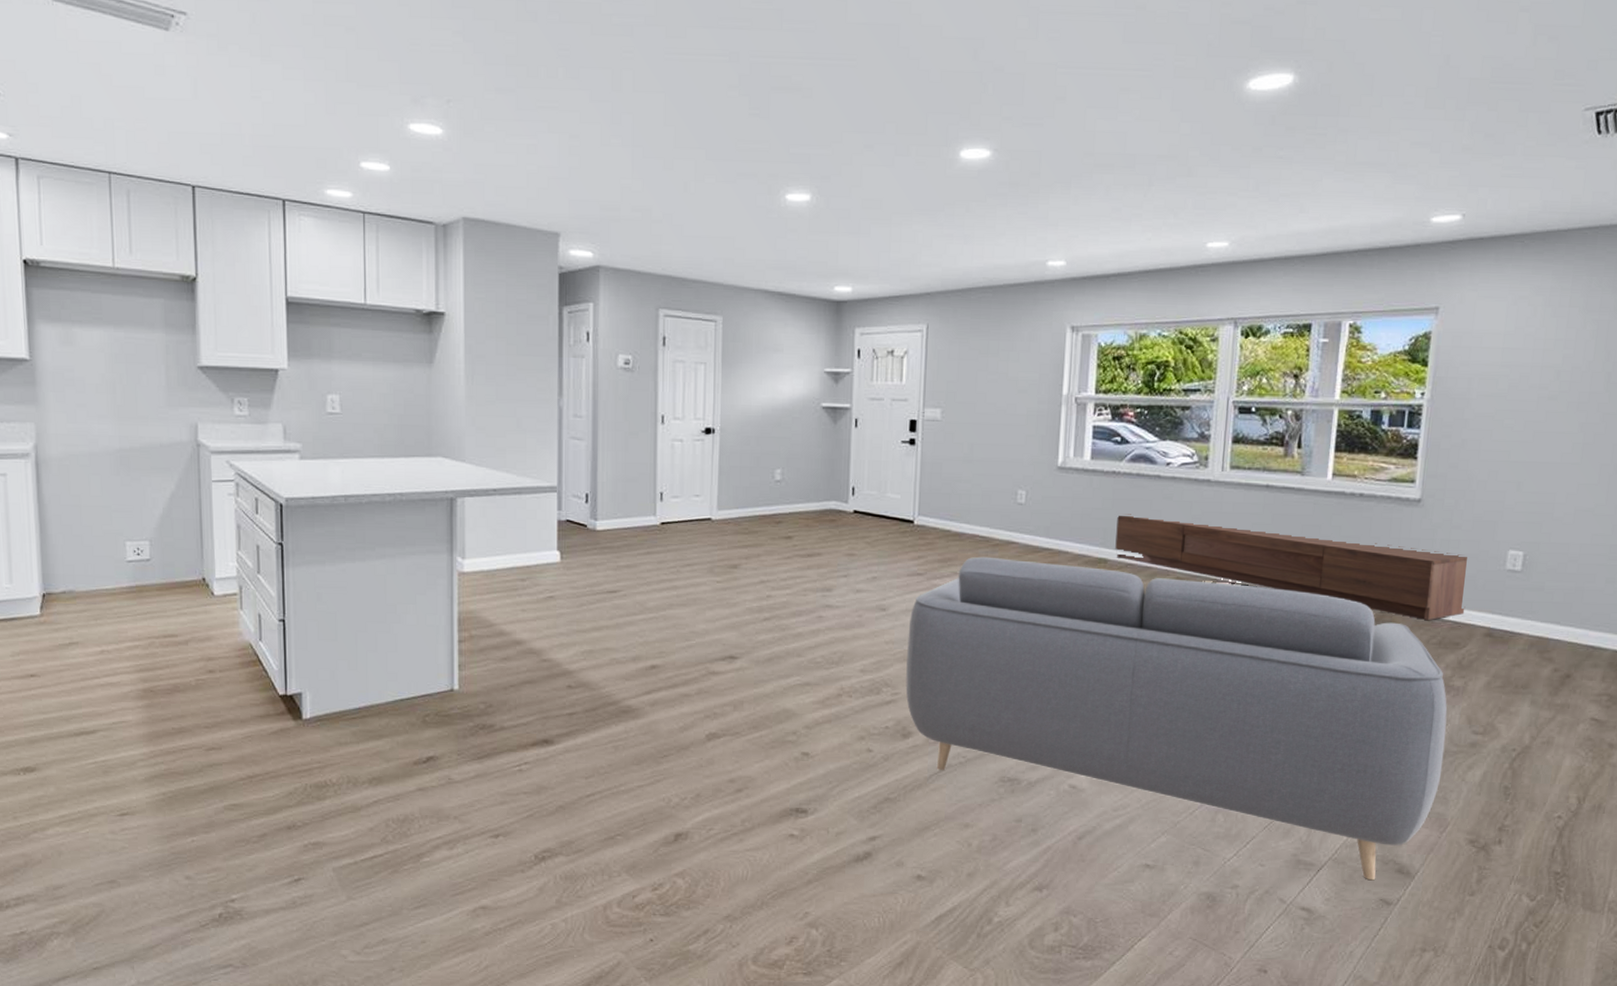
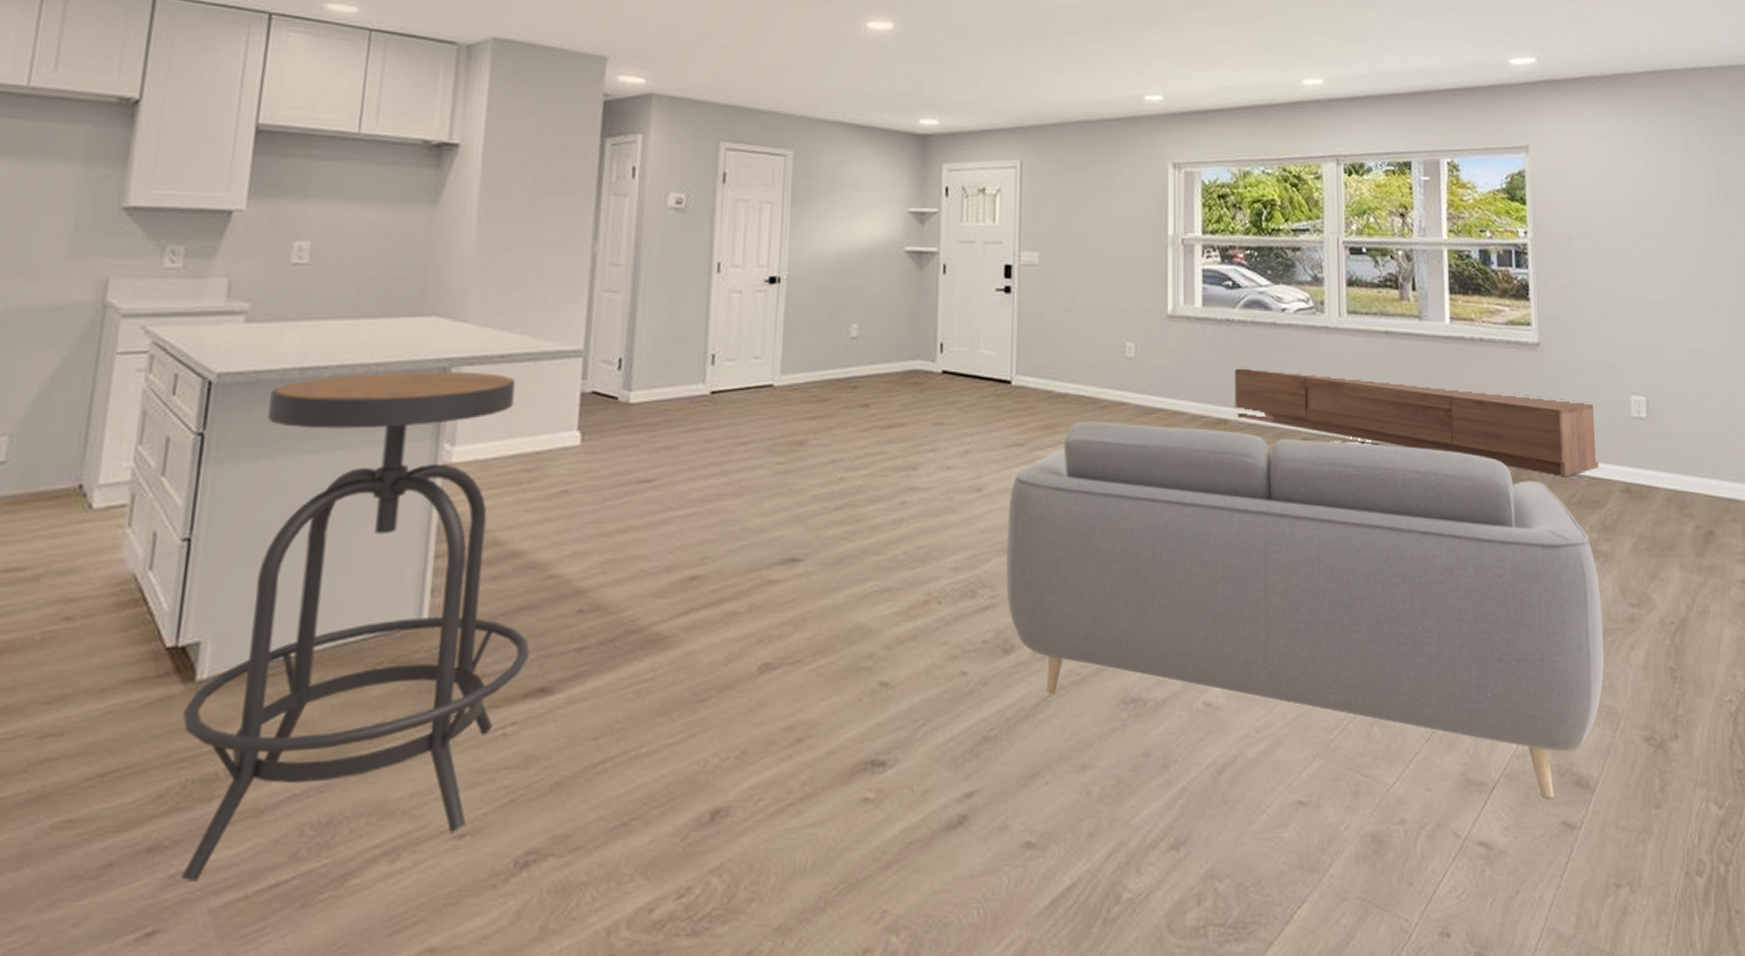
bar stool: none [297,500,534,849] -> present [181,371,530,881]

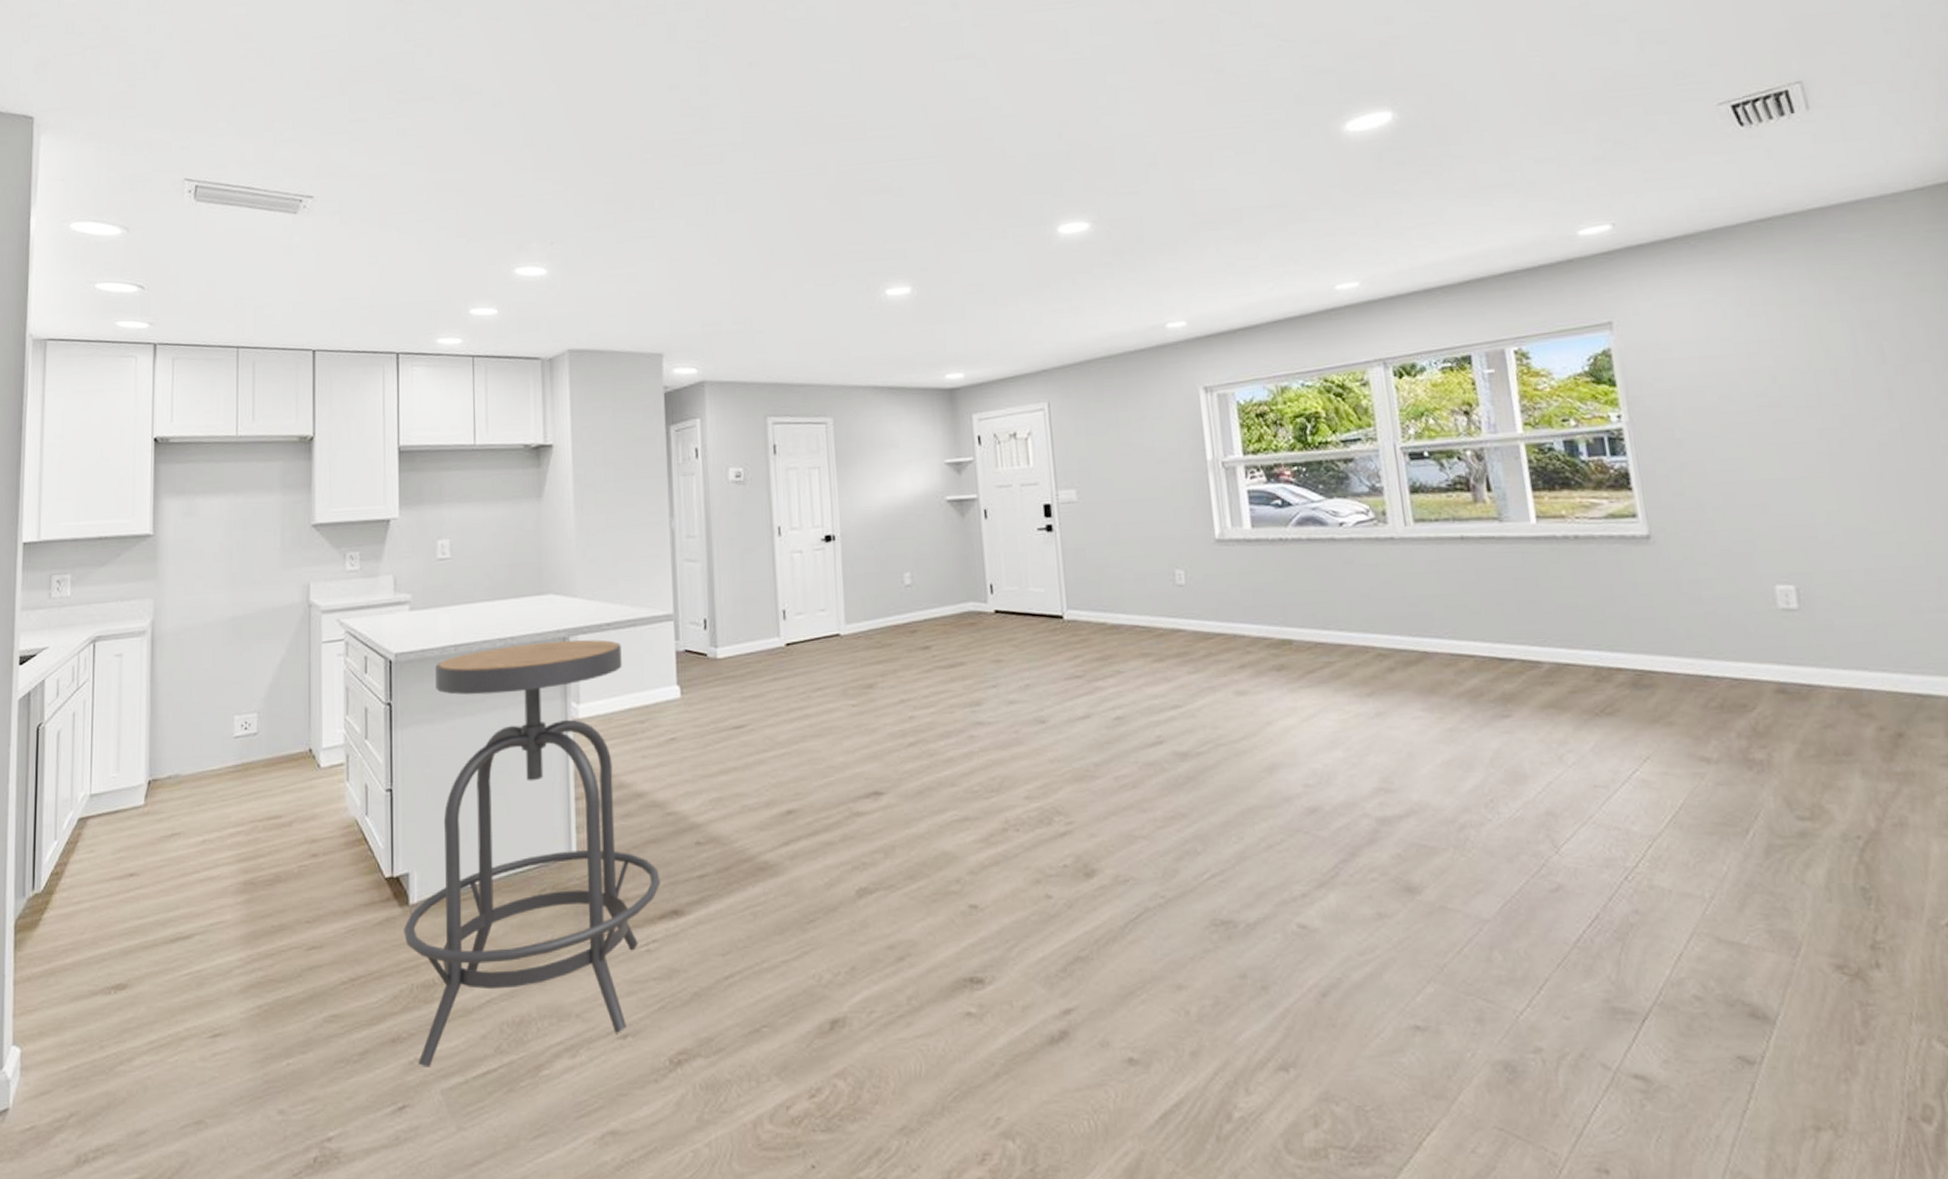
sofa: present [1006,421,1605,799] -> none [1074,649,1774,1031]
tv stand: present [1235,366,1600,477] -> none [1294,585,1743,680]

